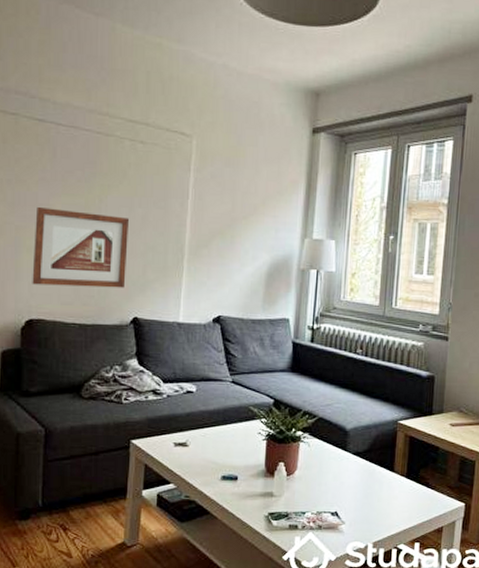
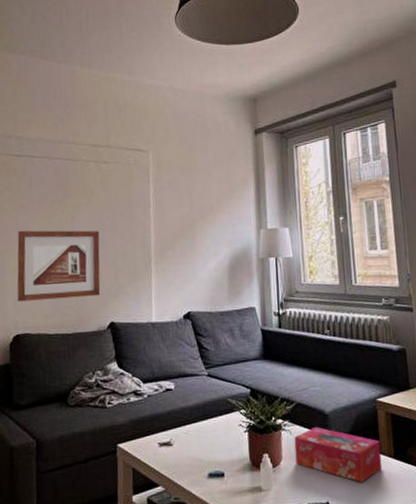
tissue box: none [310,441,395,497] -> present [294,426,383,483]

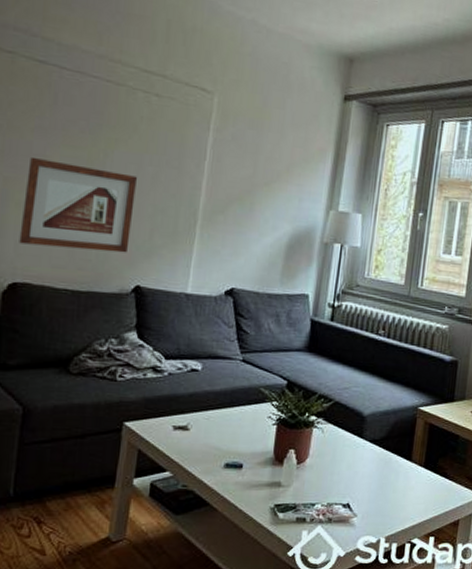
tissue box: present [294,426,383,483] -> none [322,427,413,488]

